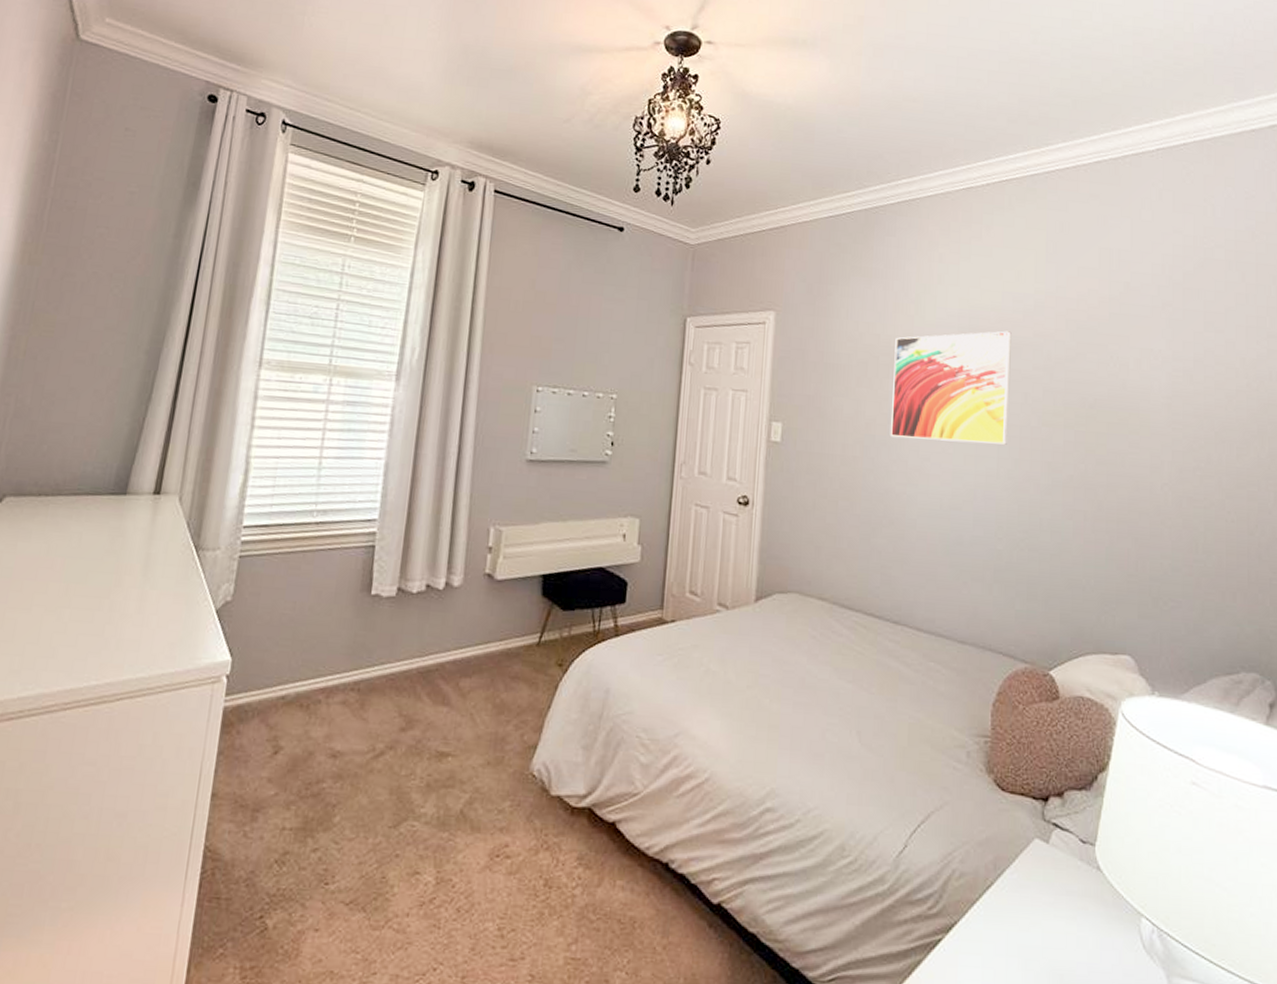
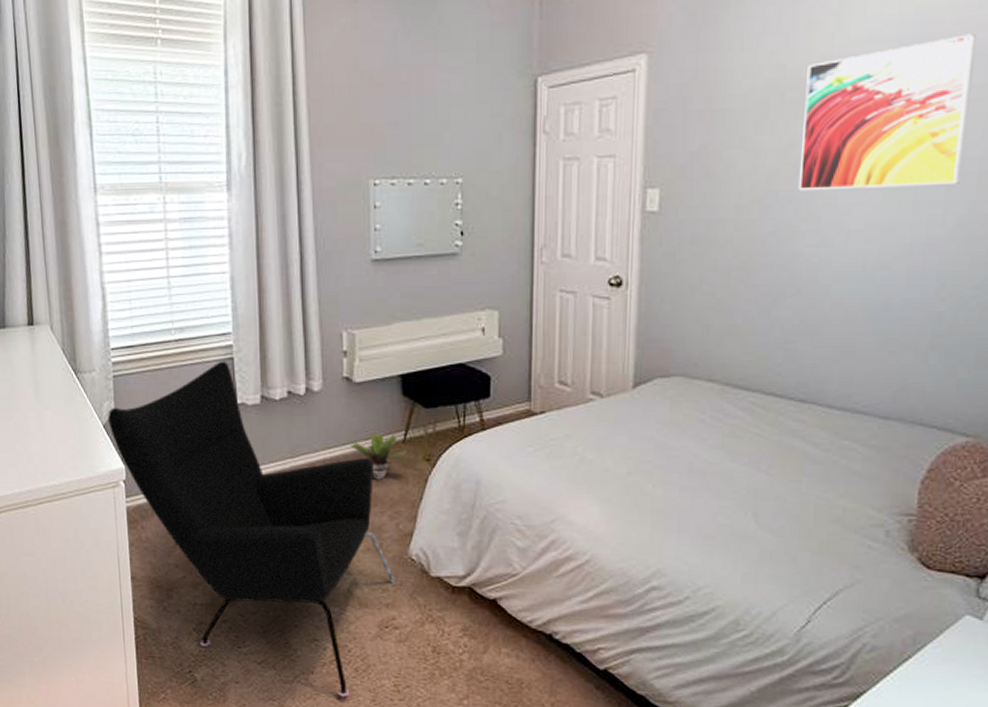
armchair: none [222,548,513,946] -> present [108,361,395,698]
potted plant: none [484,635,541,685] -> present [351,434,407,480]

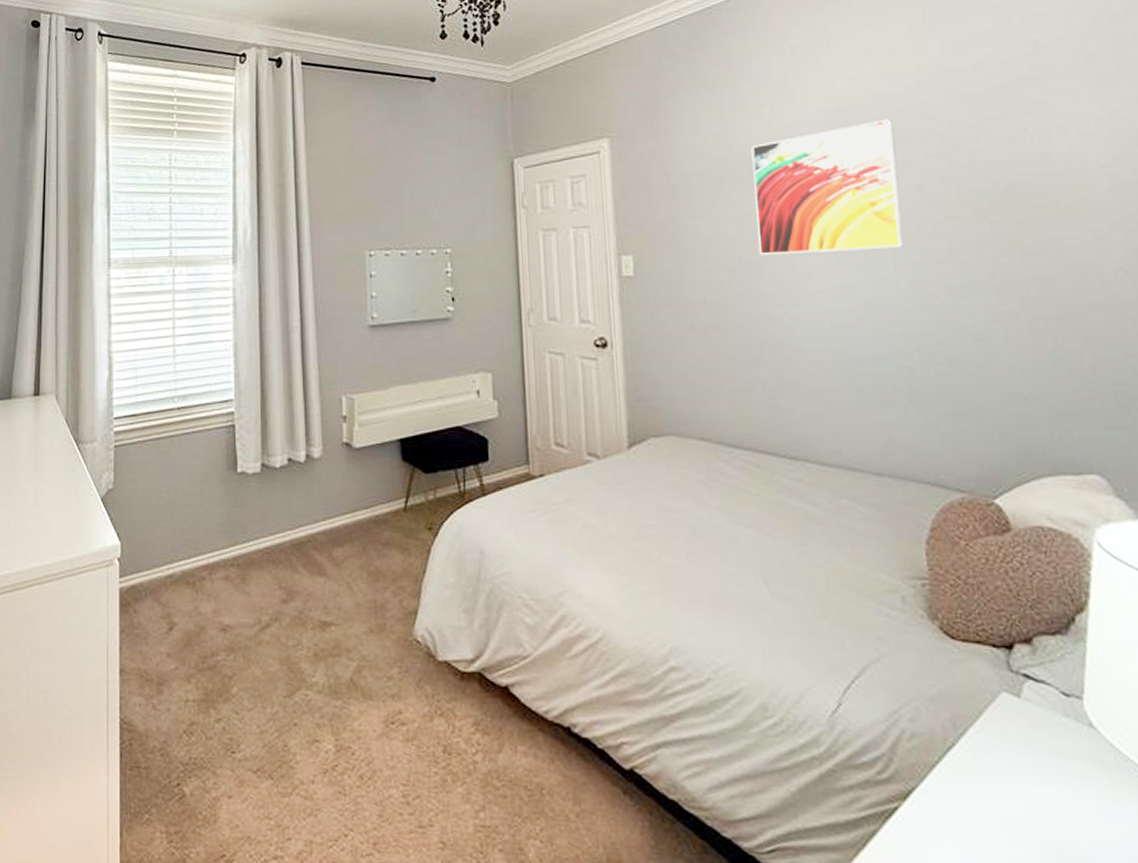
armchair: present [108,361,395,698] -> none [107,428,401,813]
potted plant: present [351,434,407,480] -> none [351,502,409,552]

